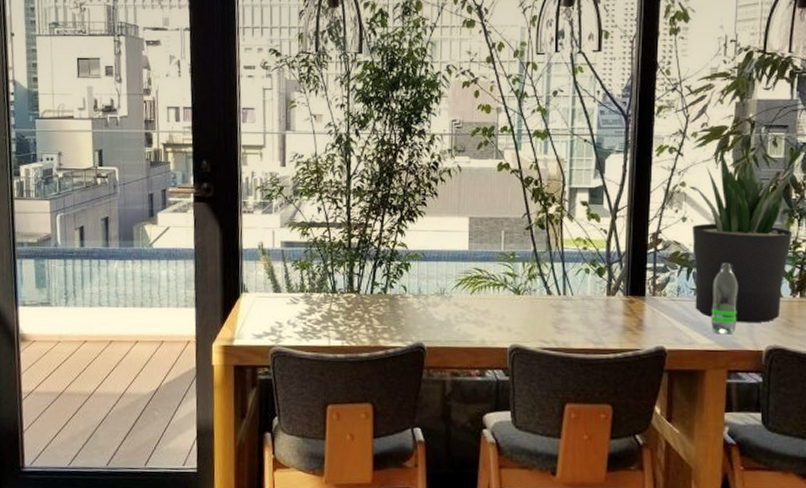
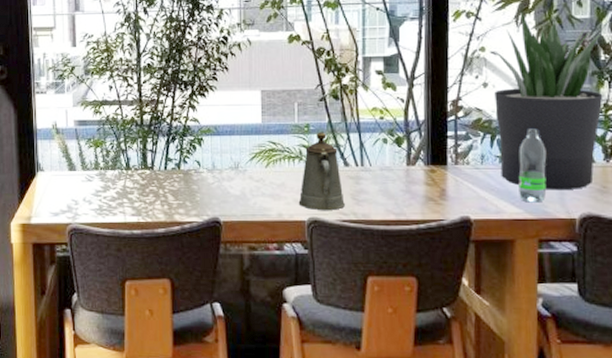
coffee pot: none [501,260,546,338] -> present [298,132,345,210]

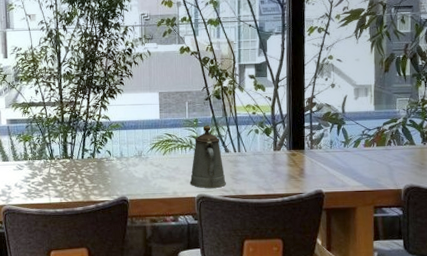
planter: present [494,11,603,189] -> none [340,27,421,167]
bottle: present [518,129,547,203] -> none [358,119,380,178]

